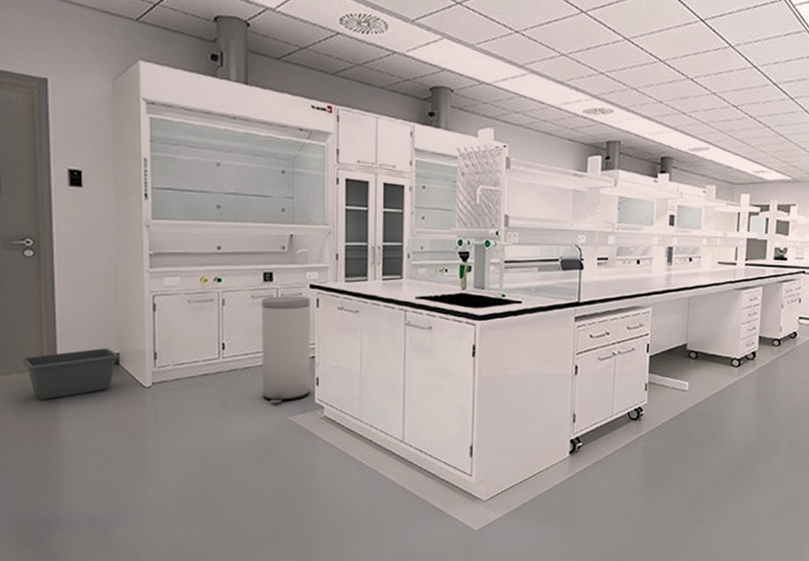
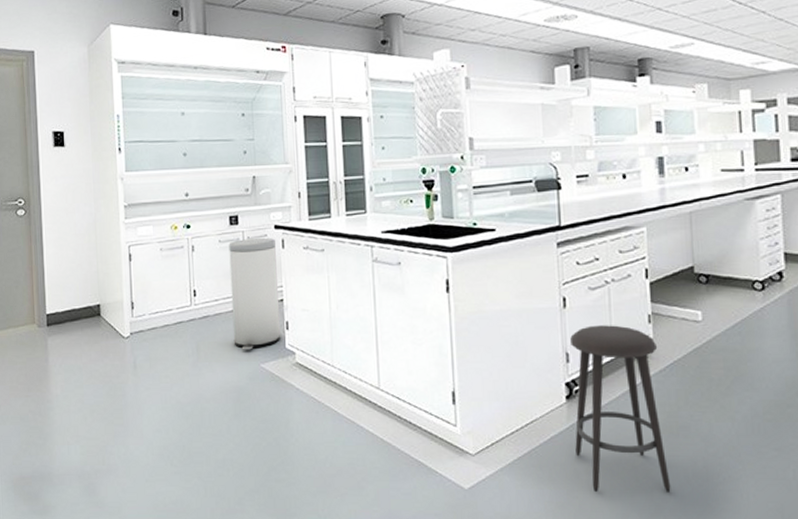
storage bin: present [22,348,120,401] -> none [16,300,101,354]
stool: none [573,391,650,533] -> present [570,325,671,493]

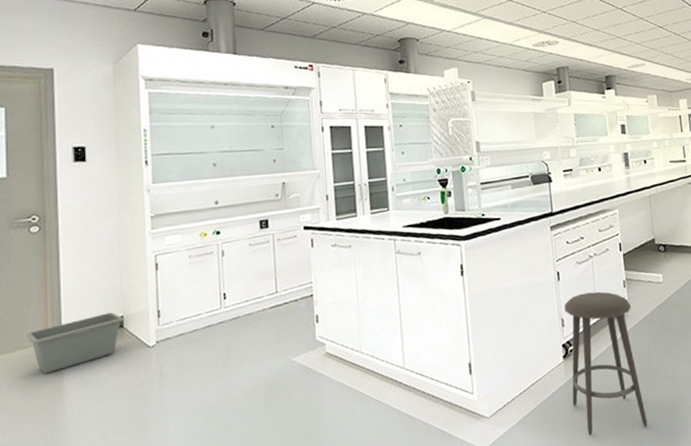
storage bin: none [16,300,101,354] -> present [26,312,124,374]
pedal bin: present [228,237,281,350] -> none [259,238,312,347]

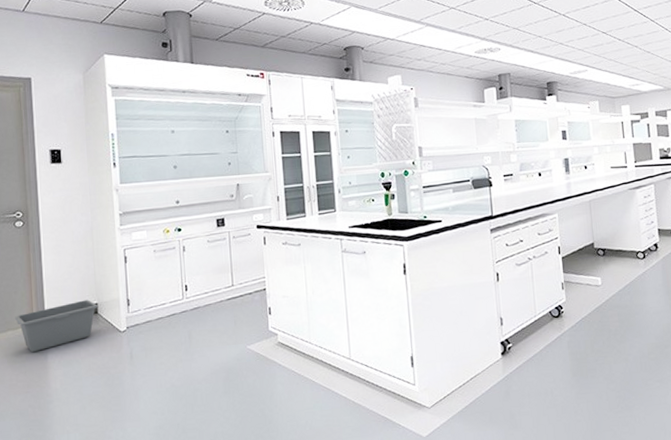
stool: present [564,291,648,436] -> none [503,292,584,429]

